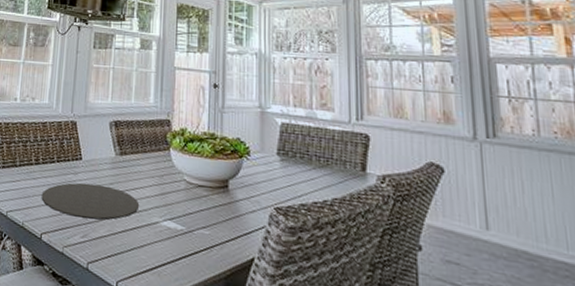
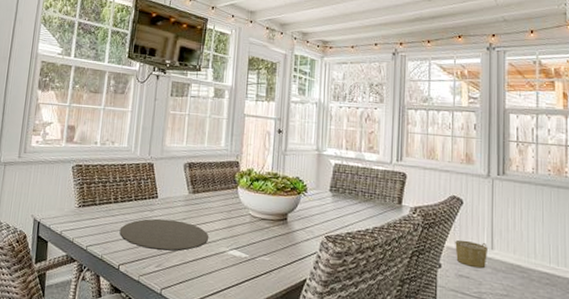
basket: none [437,216,482,254] -> present [455,240,487,269]

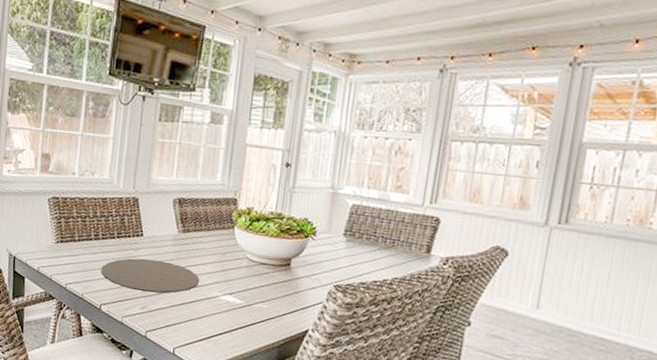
basket: present [455,240,487,269] -> none [490,296,532,330]

